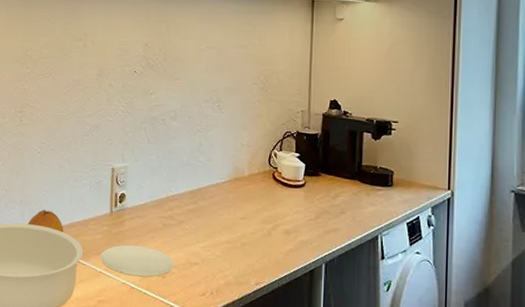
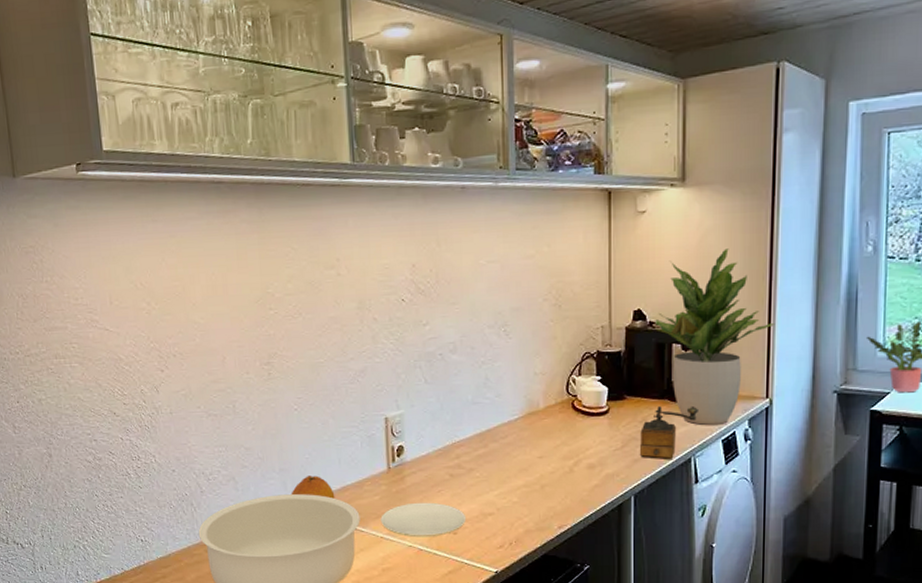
coffee grinder: none [332,186,386,236] -> present [640,405,698,460]
potted plant: none [347,56,457,210] -> present [654,248,775,426]

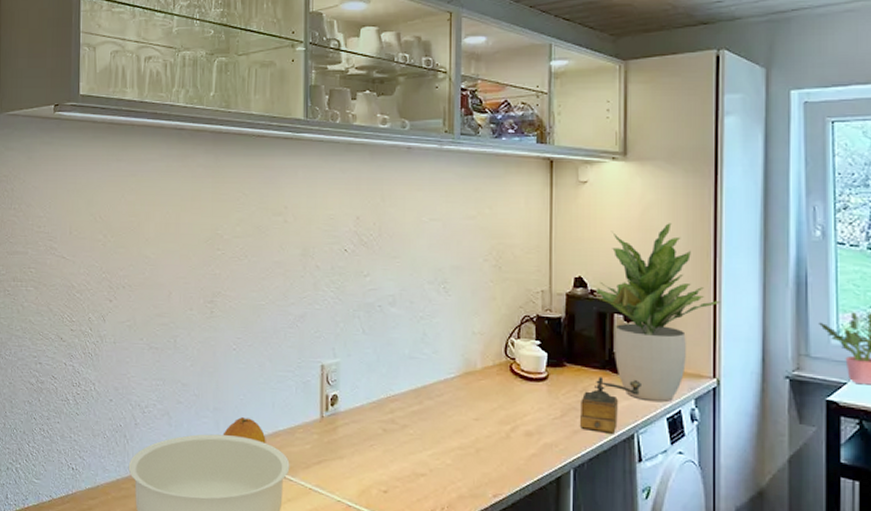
plate: present [380,502,467,538] -> none [310,455,398,494]

